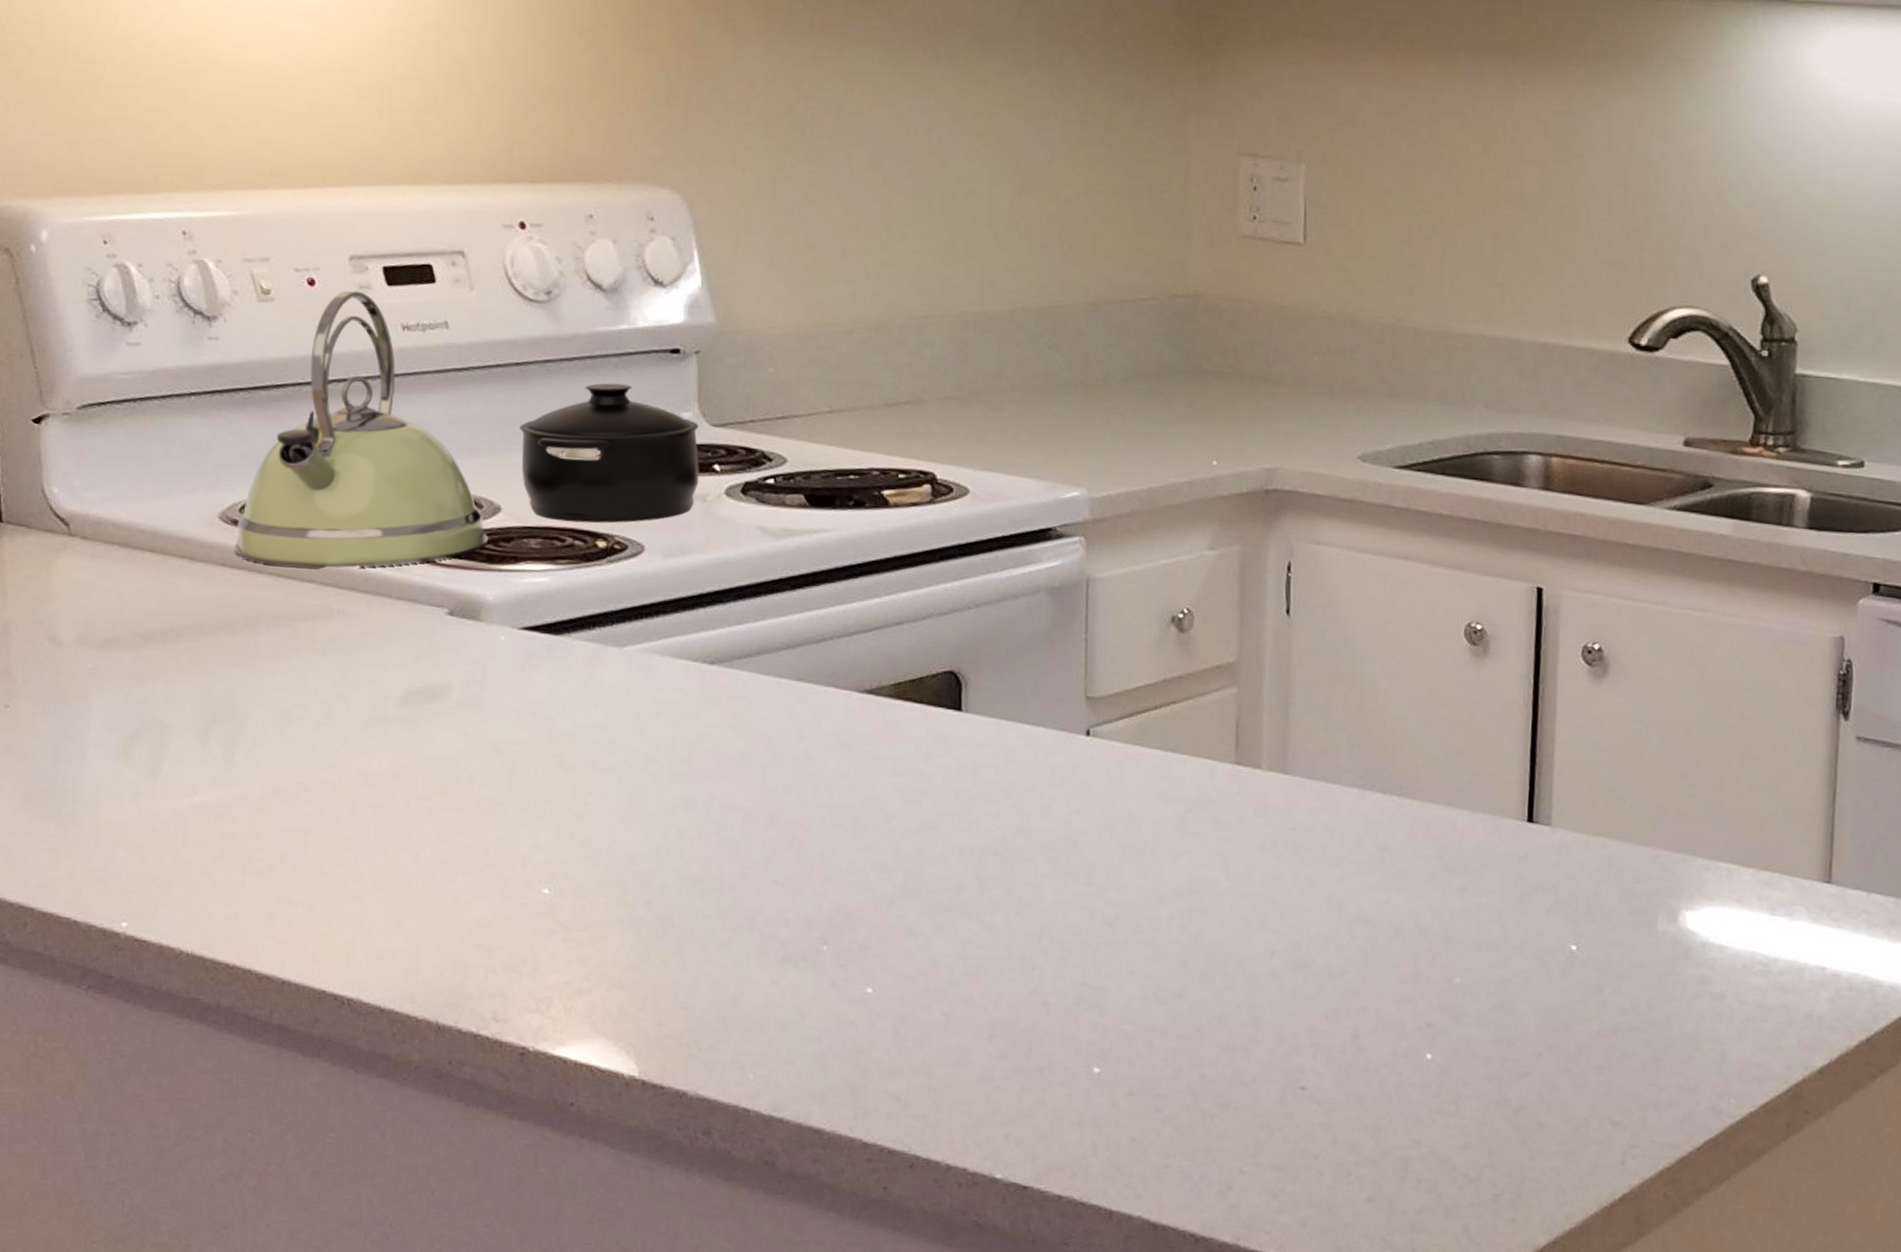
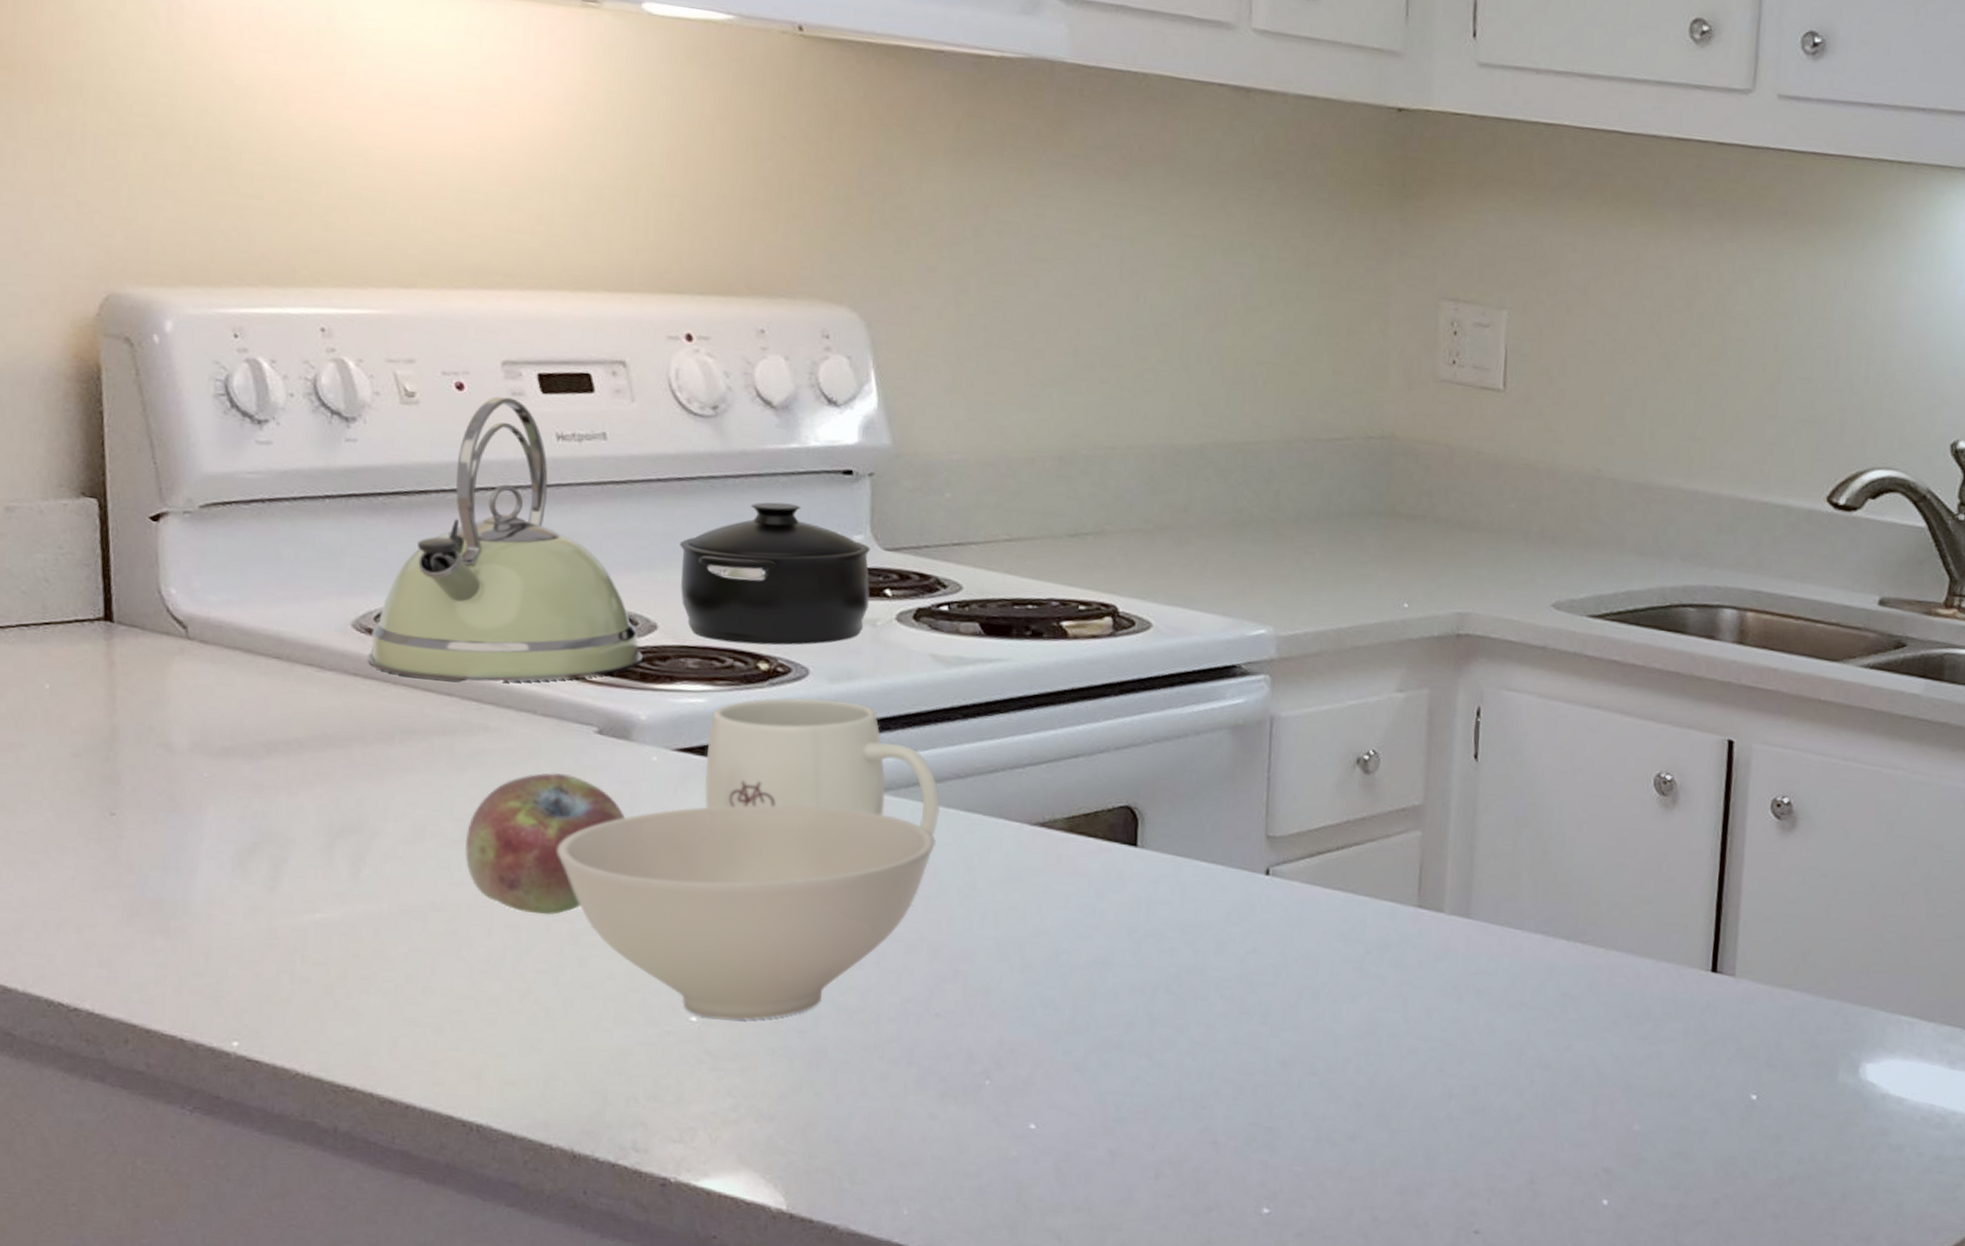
fruit: none [328,653,476,793] -> present [464,772,625,915]
bowl: none [414,679,769,892] -> present [556,804,936,1021]
mug: none [549,573,772,706] -> present [704,697,940,836]

